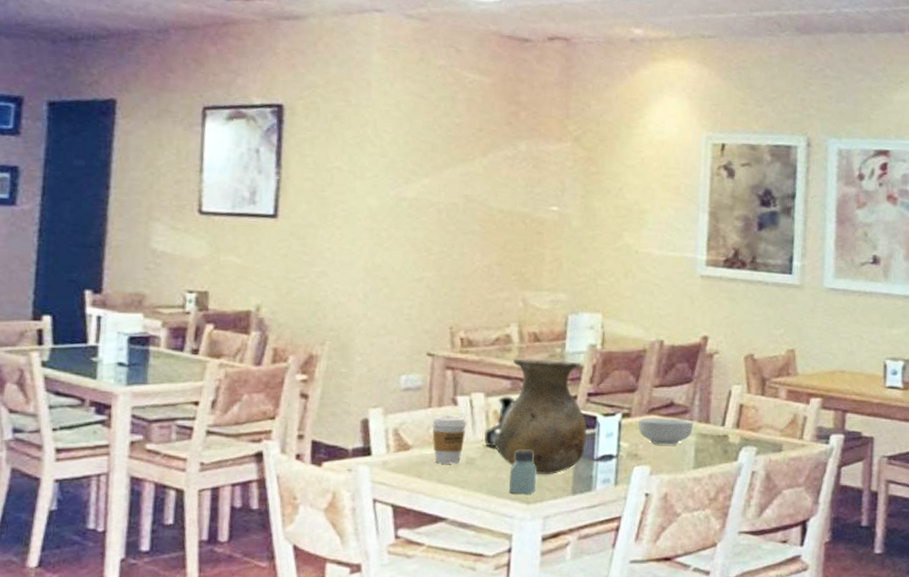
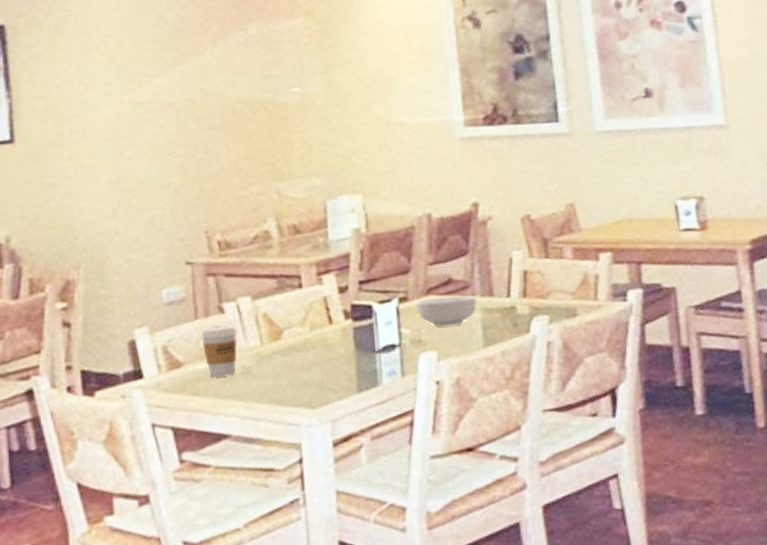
tequila bottle: present [483,395,516,447] -> none [257,295,284,353]
vase: present [494,358,587,474] -> none [268,250,365,375]
saltshaker: present [509,450,537,495] -> none [289,351,318,400]

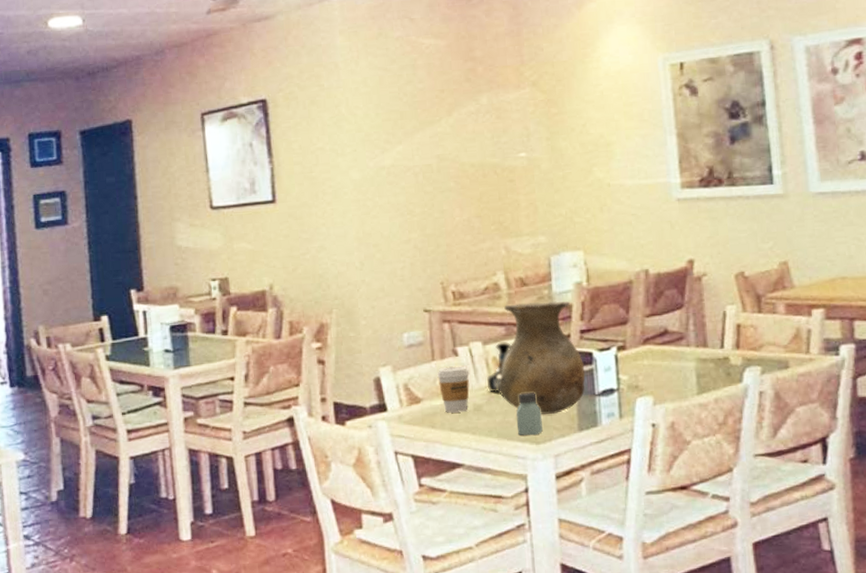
tequila bottle: none [257,295,284,353] -> present [487,341,512,393]
vase: none [268,250,365,375] -> present [497,301,586,414]
saltshaker: none [289,351,318,400] -> present [516,392,543,436]
cereal bowl: present [416,296,477,327] -> none [634,346,691,374]

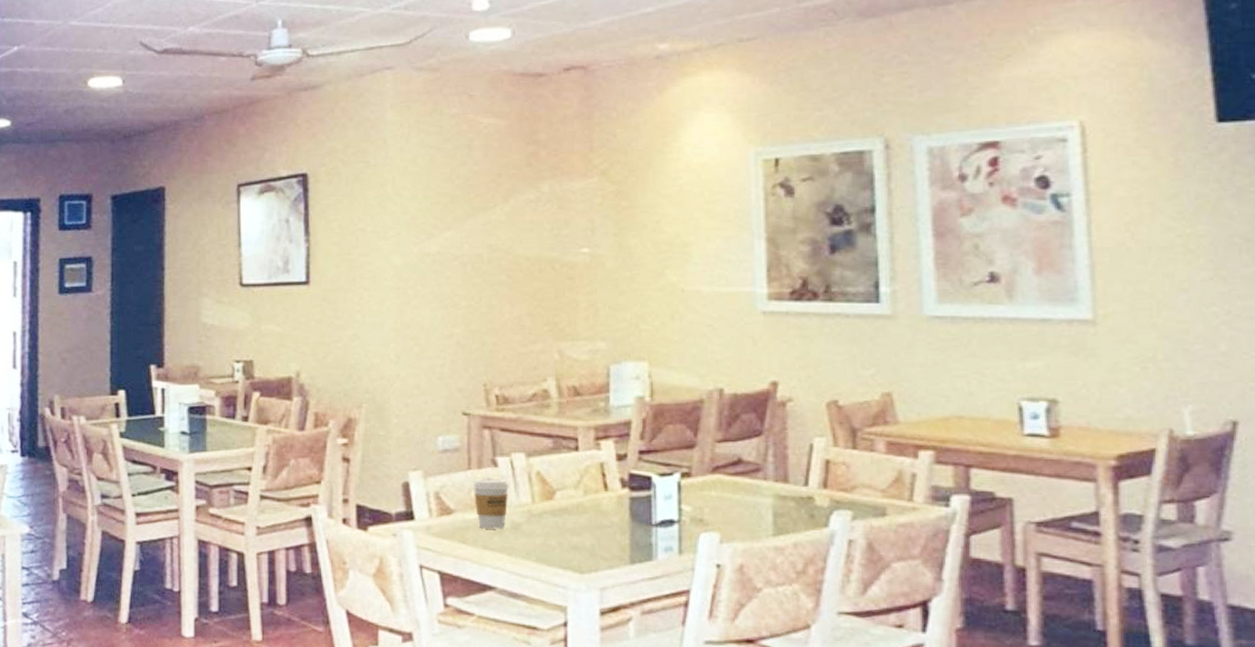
tequila bottle: present [487,341,512,393] -> none [528,454,559,511]
vase: present [497,301,586,414] -> none [539,415,642,541]
saltshaker: present [516,392,543,436] -> none [558,515,588,564]

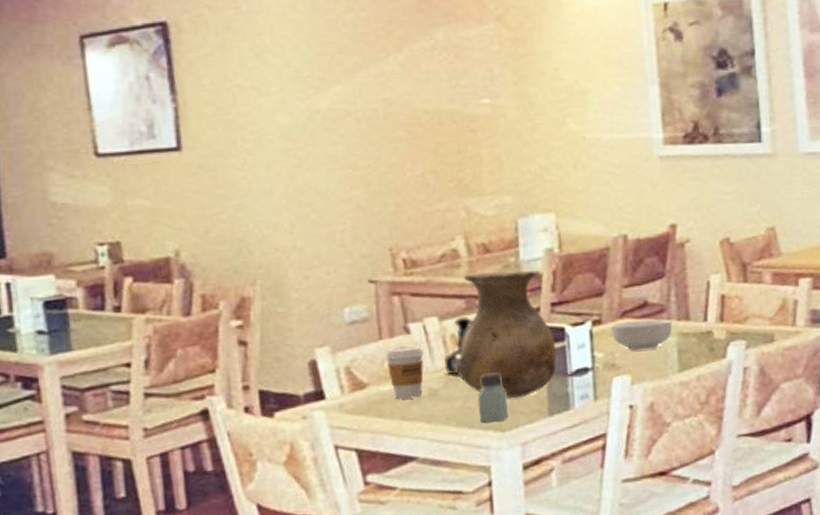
tequila bottle: none [528,454,559,511] -> present [444,316,473,375]
vase: none [539,415,642,541] -> present [456,270,557,398]
saltshaker: none [558,515,588,564] -> present [477,374,508,423]
cereal bowl: none [700,477,768,509] -> present [610,319,672,351]

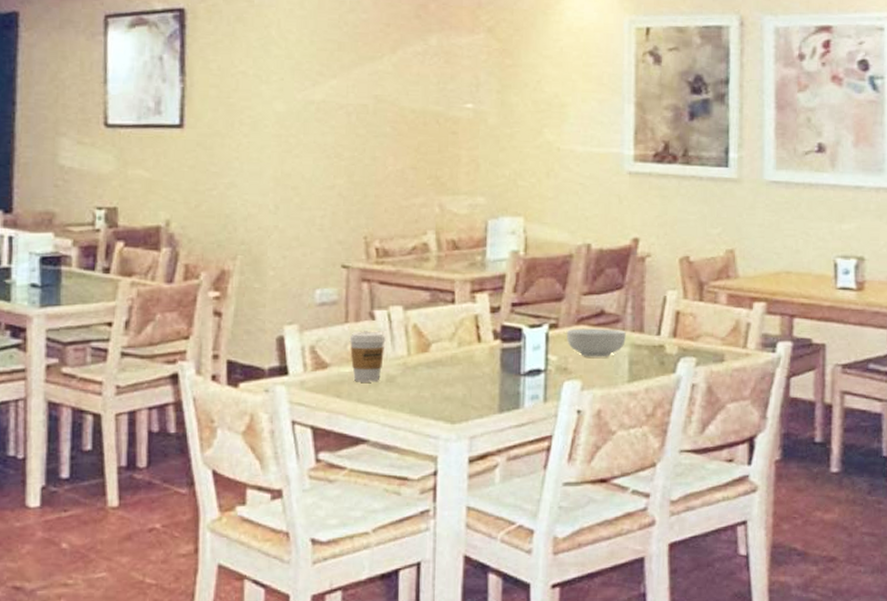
tequila bottle: present [444,316,473,375] -> none [403,307,436,364]
vase: present [456,270,557,398] -> none [415,268,513,391]
saltshaker: present [477,374,508,423] -> none [432,367,460,414]

